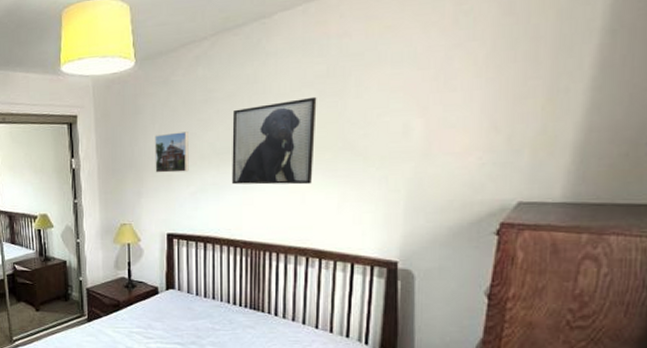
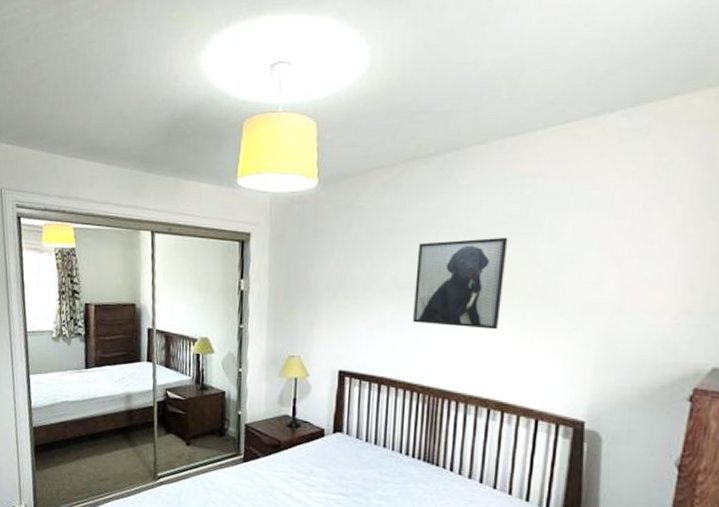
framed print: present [154,132,189,173] -> none [331,261,370,305]

